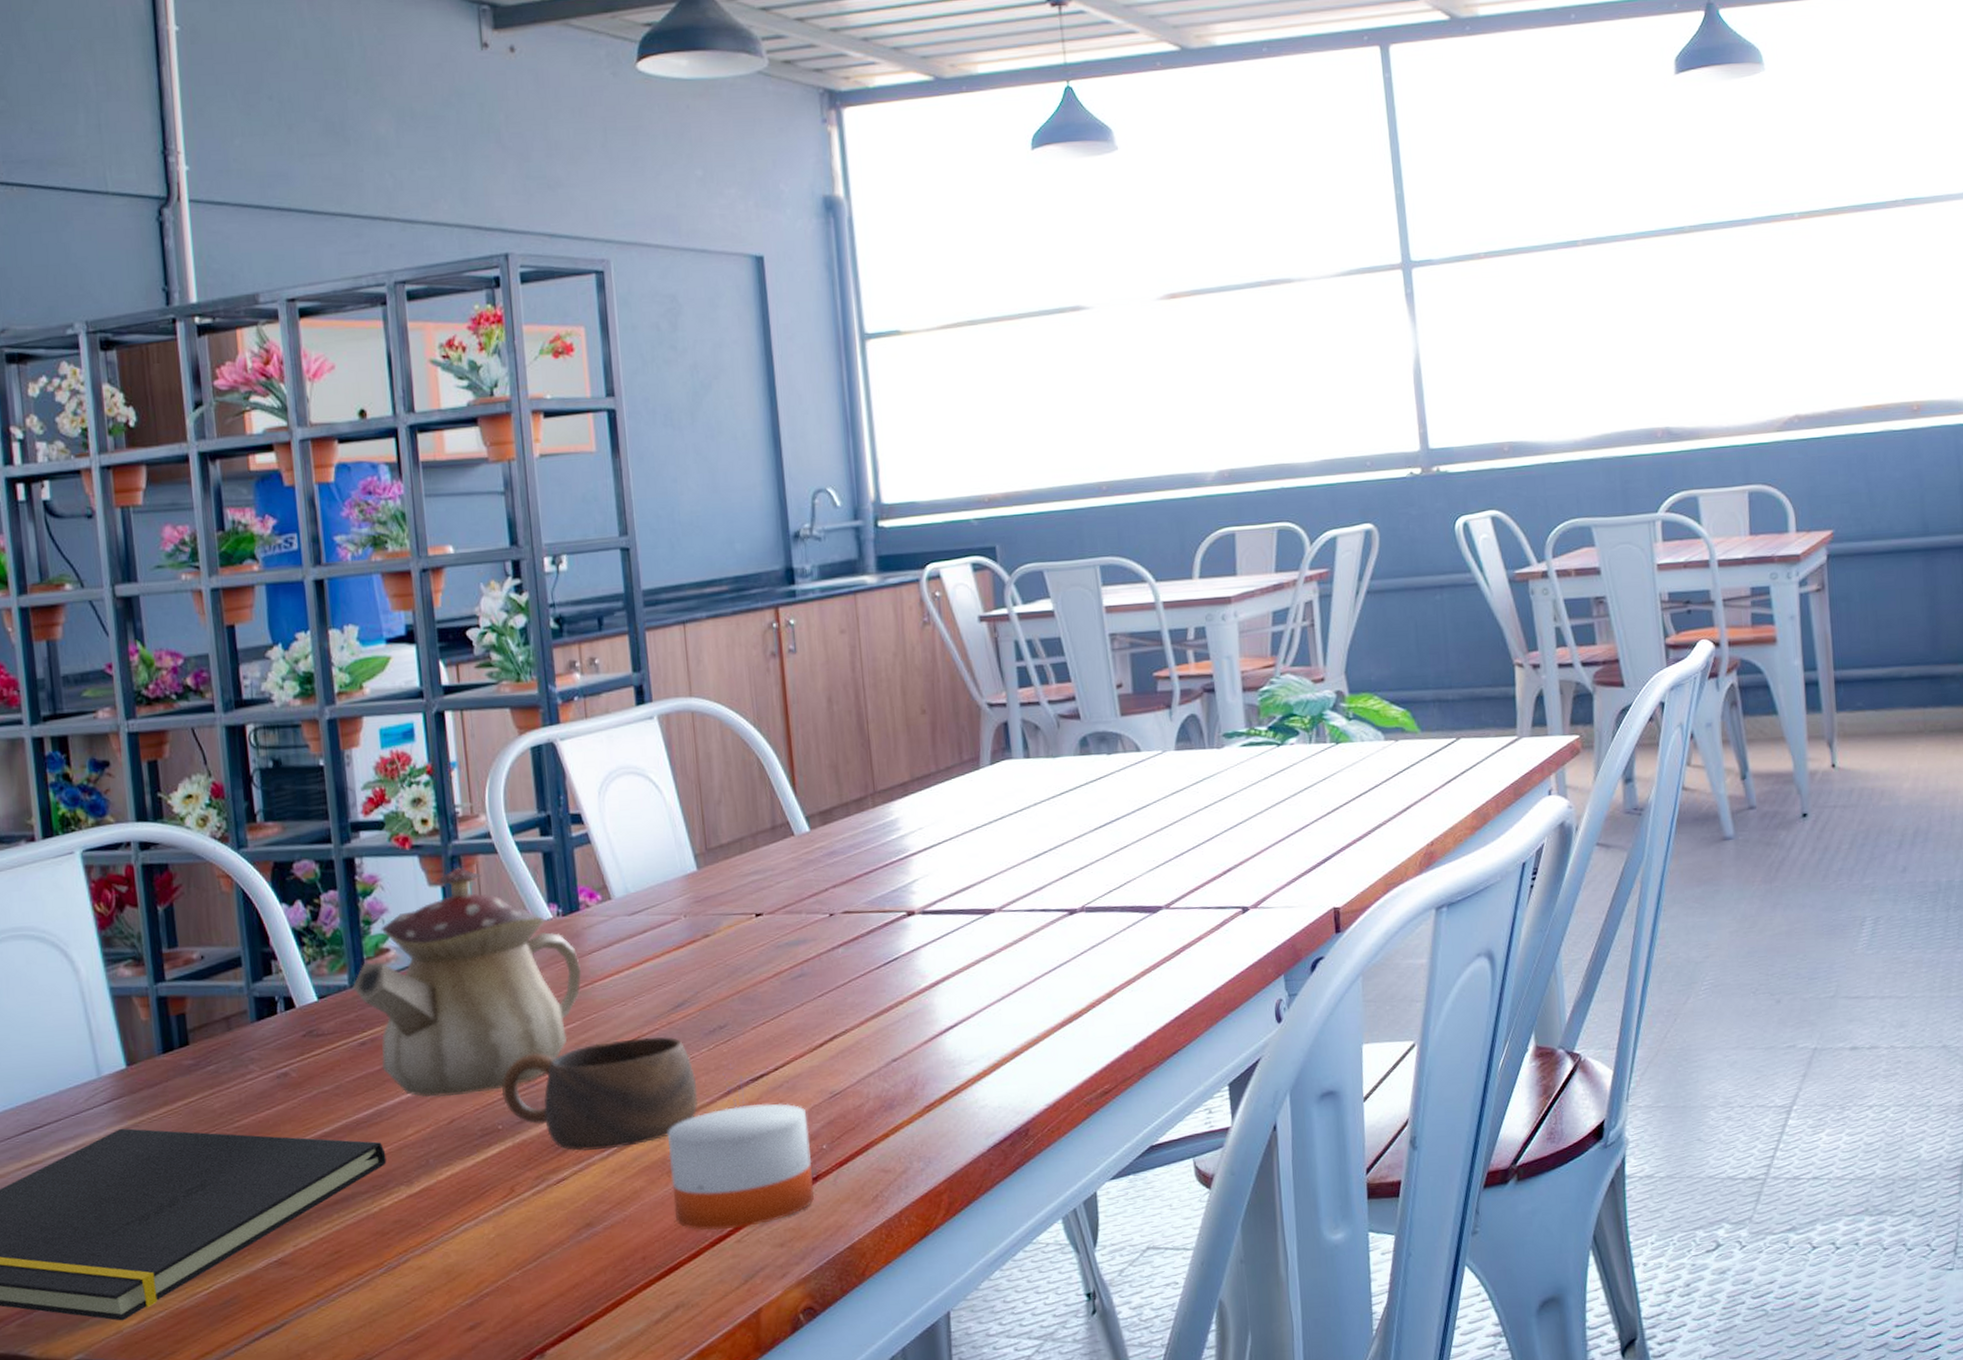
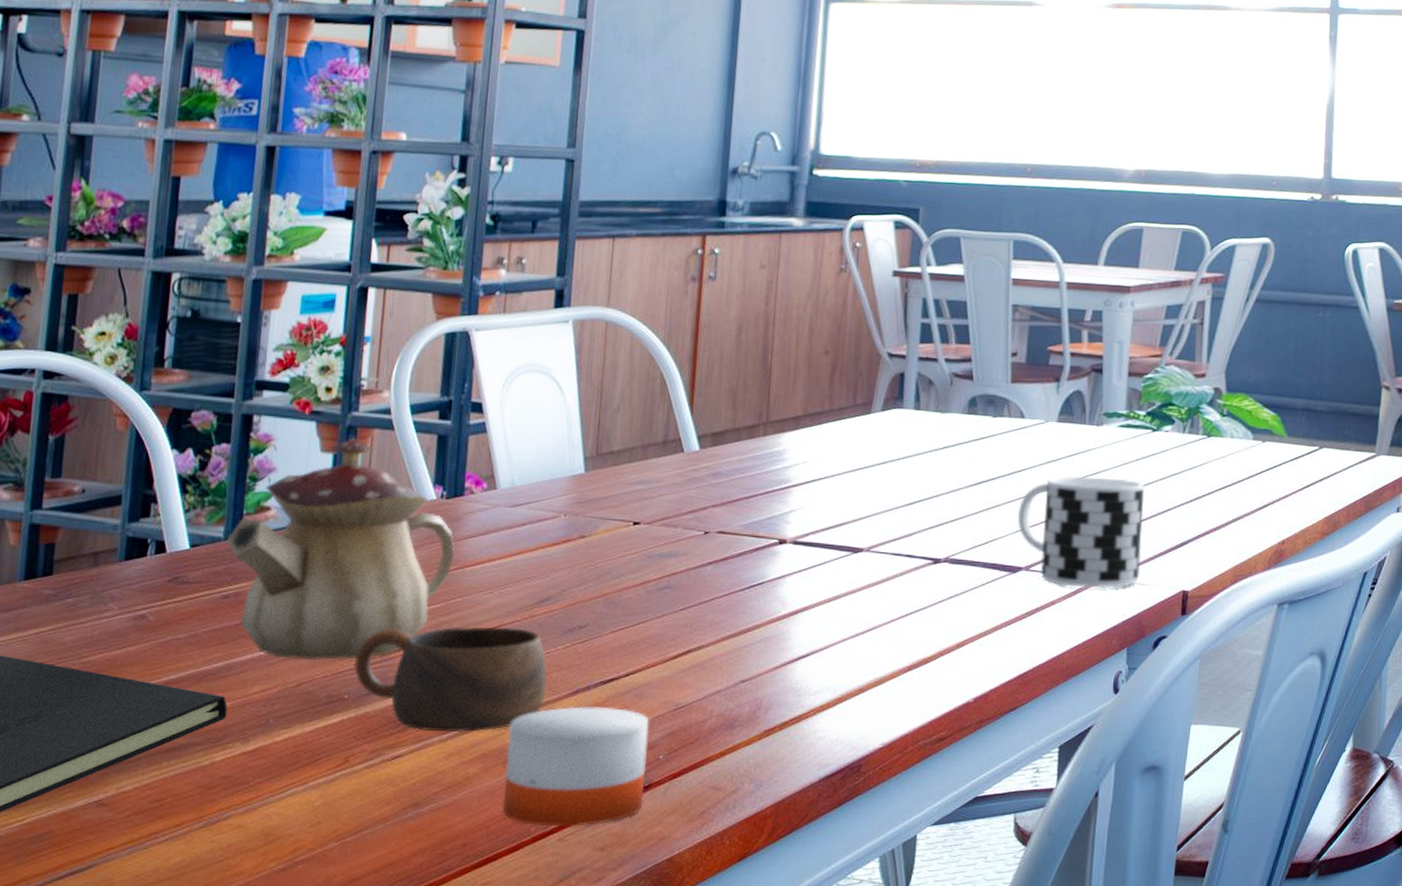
cup: none [1149,800,1286,920] -> present [1018,476,1144,589]

